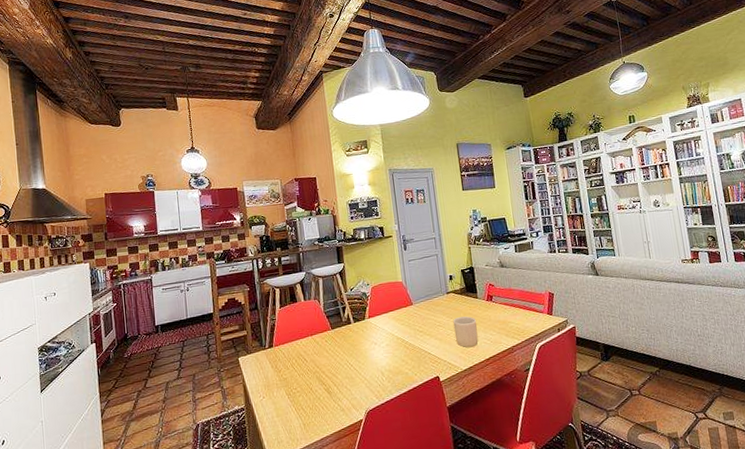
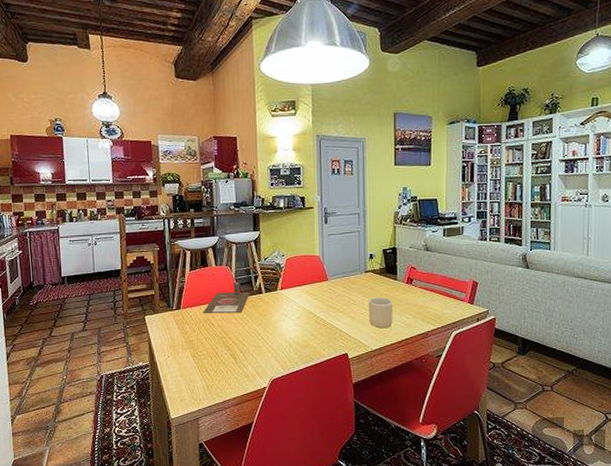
place setting: none [295,314,340,349] -> present [203,282,250,313]

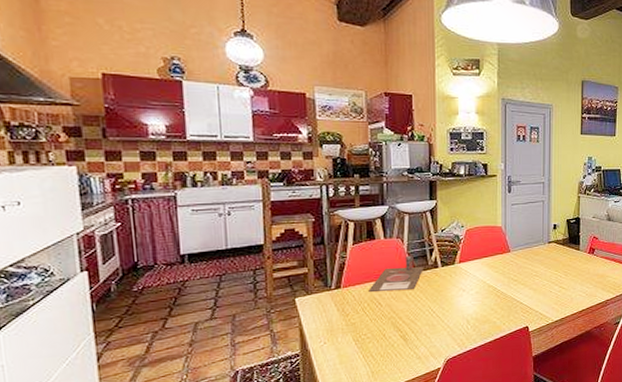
mug: present [368,297,393,329] -> none [550,268,575,299]

